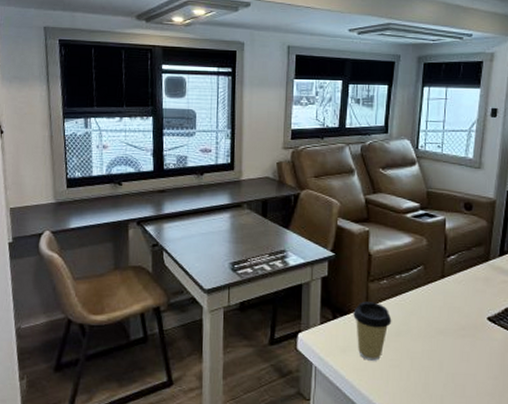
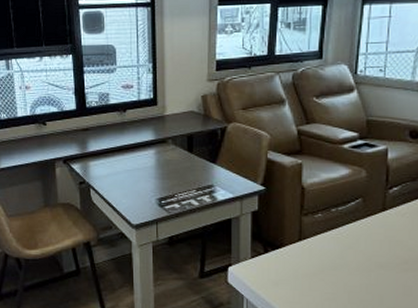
coffee cup: present [353,301,392,361] -> none [286,235,327,294]

